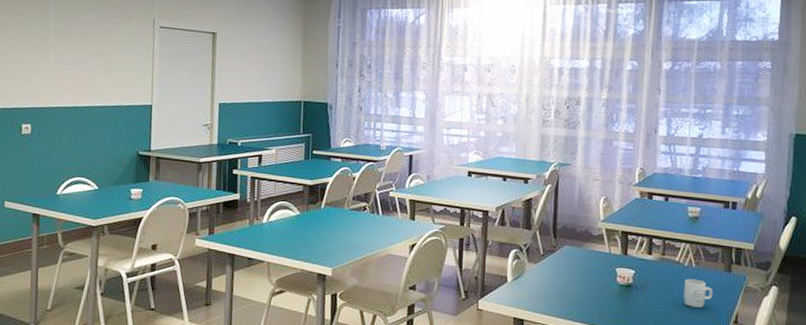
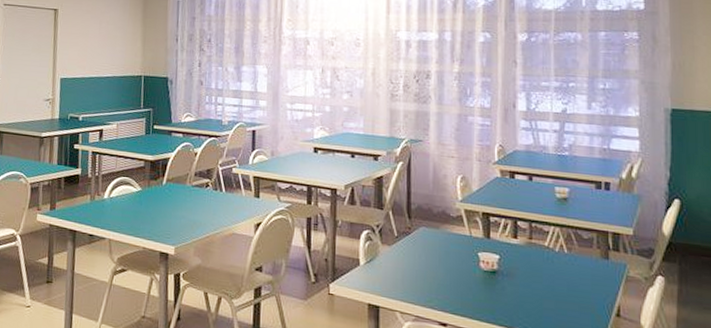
mug: present [683,278,713,308] -> none [556,265,589,299]

